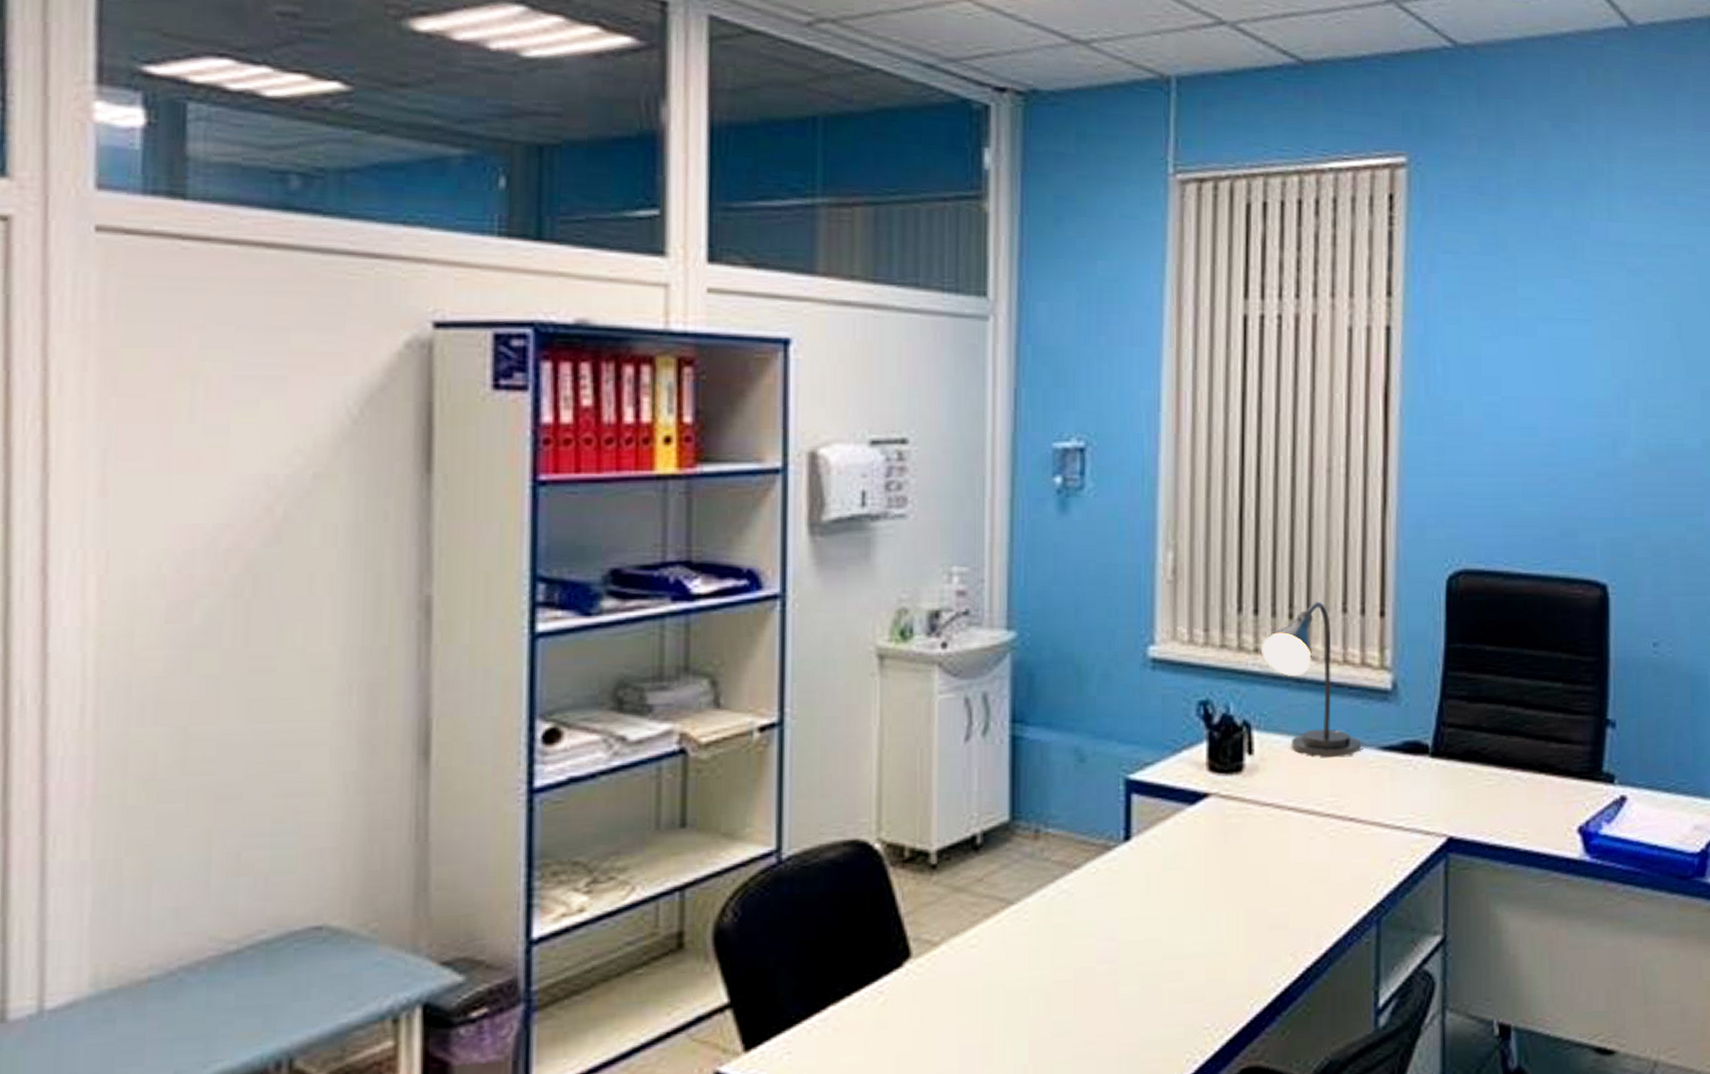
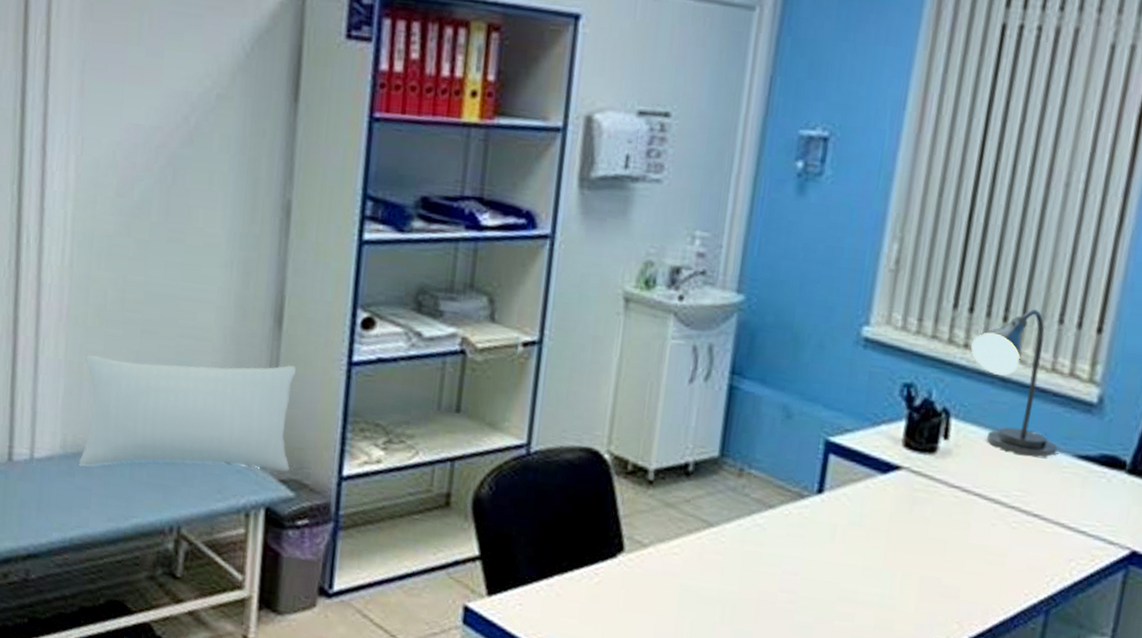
pillow: none [121,807,455,1005] -> present [78,355,296,473]

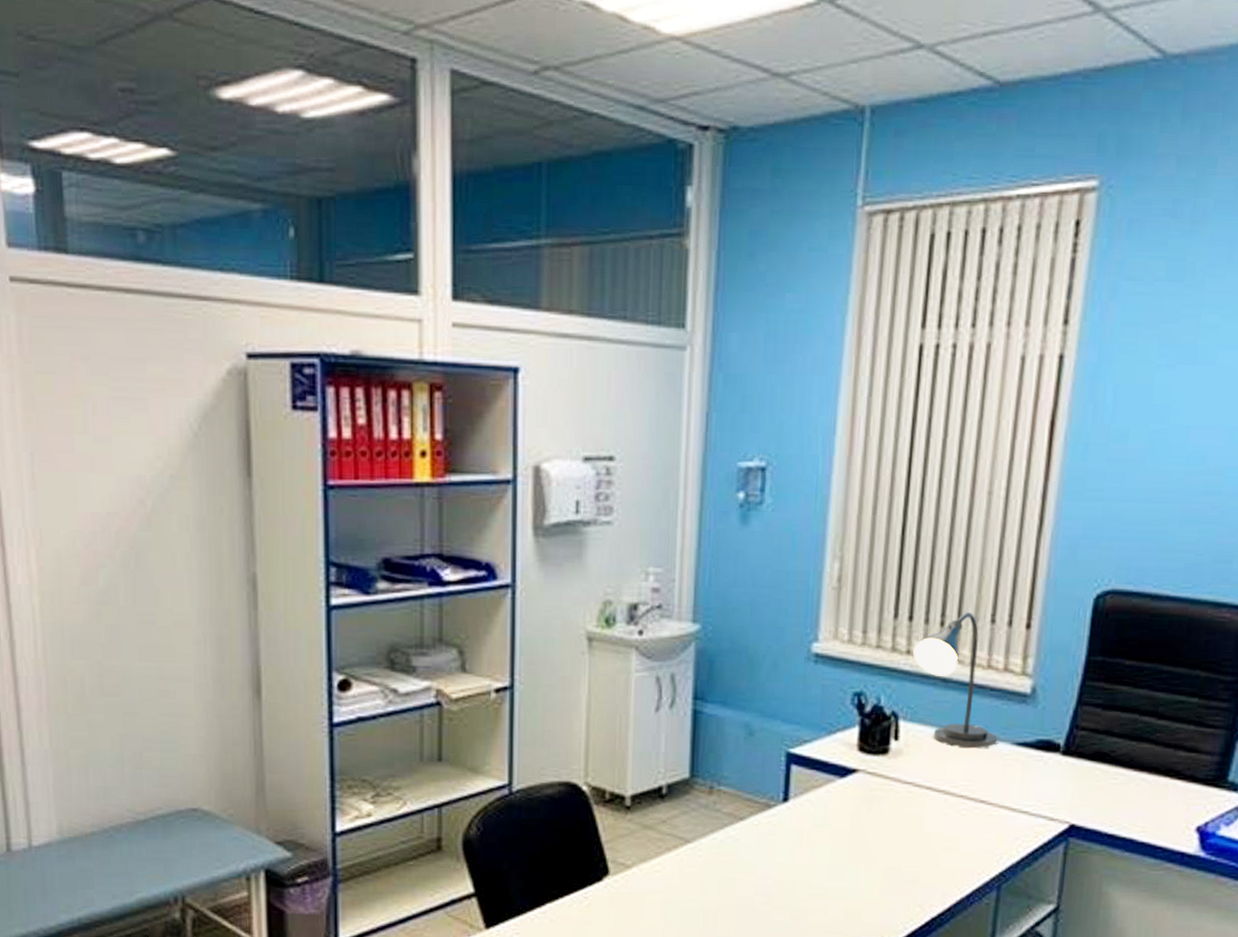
pillow: present [78,355,296,473] -> none [71,732,284,849]

